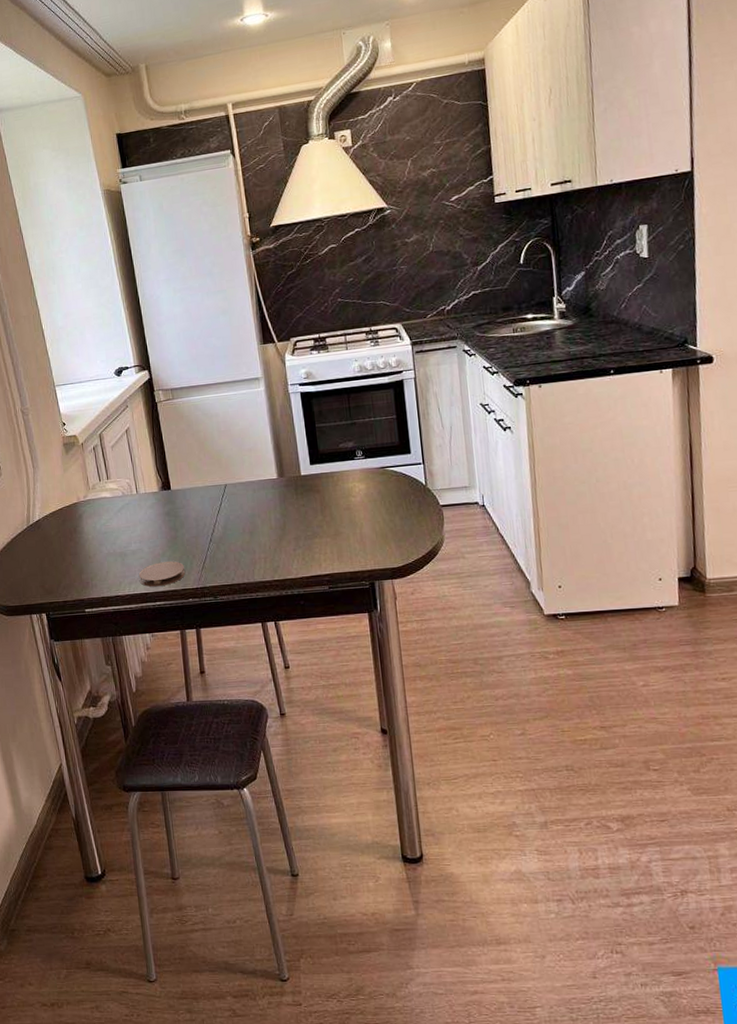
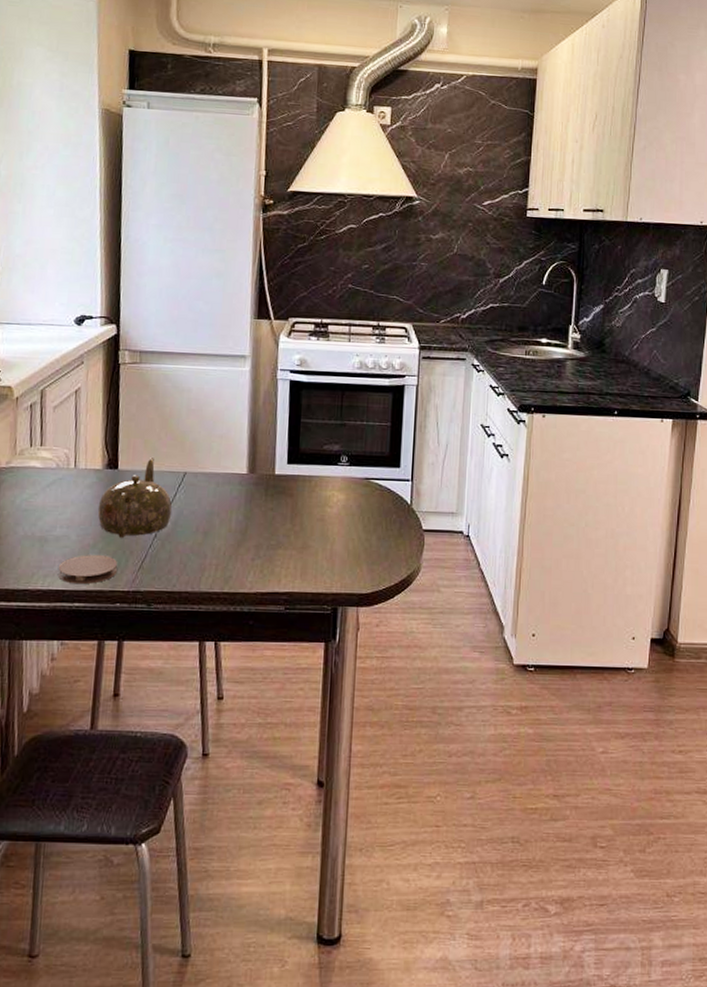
teapot: none [160,476,221,545] -> present [97,458,173,538]

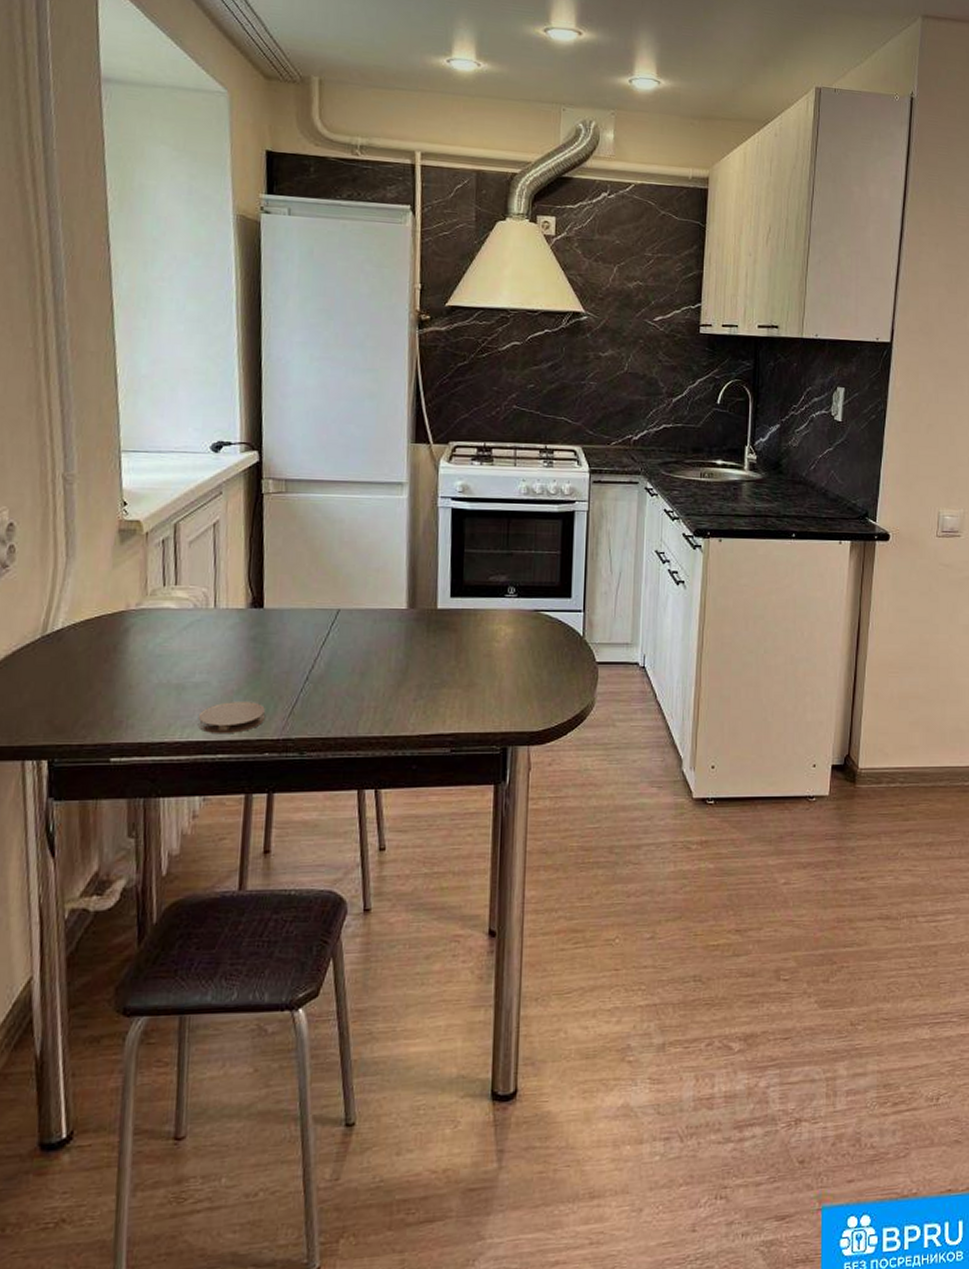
teapot: present [97,458,173,538] -> none [241,595,325,682]

